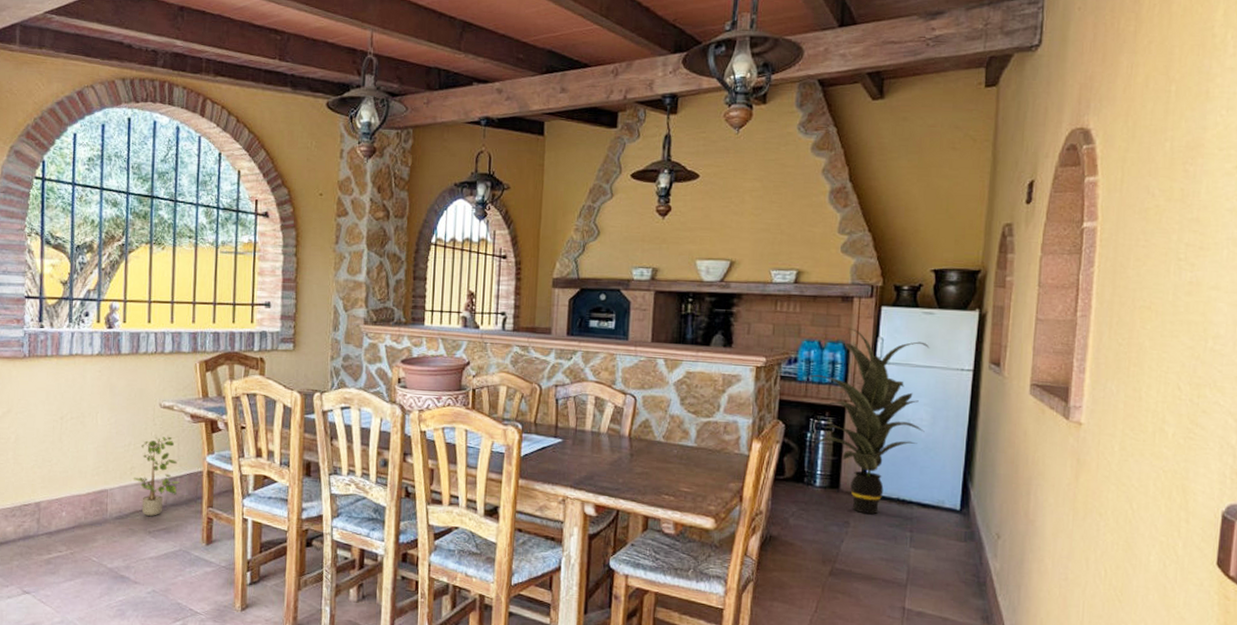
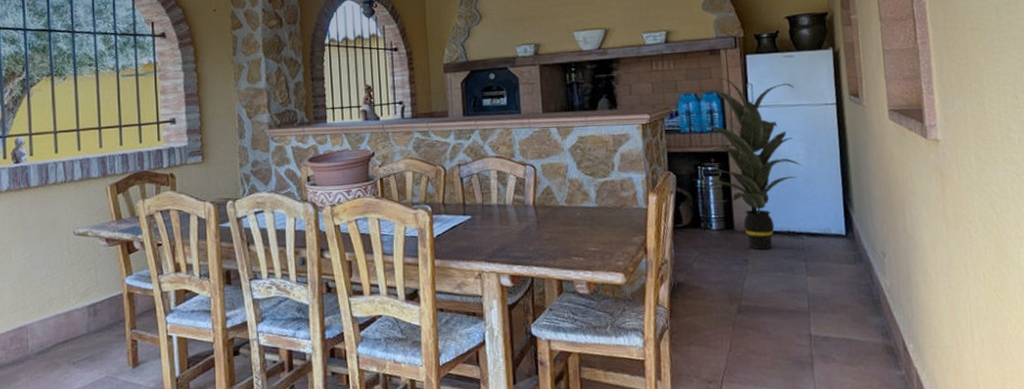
potted plant: present [133,436,181,516] -> none [52,263,101,346]

